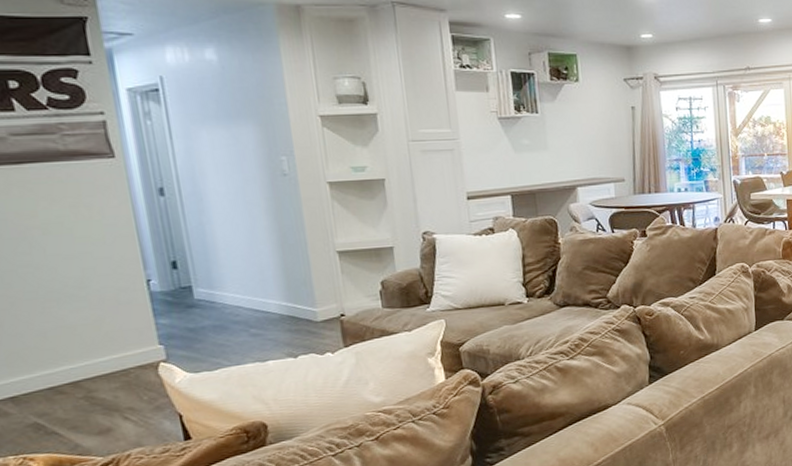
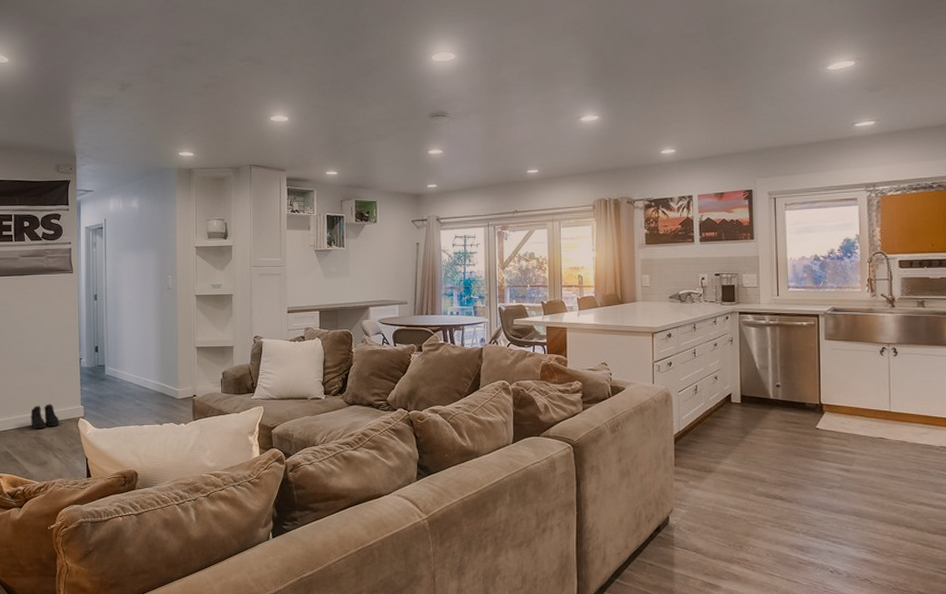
boots: none [70,347,126,386] -> present [31,404,60,430]

